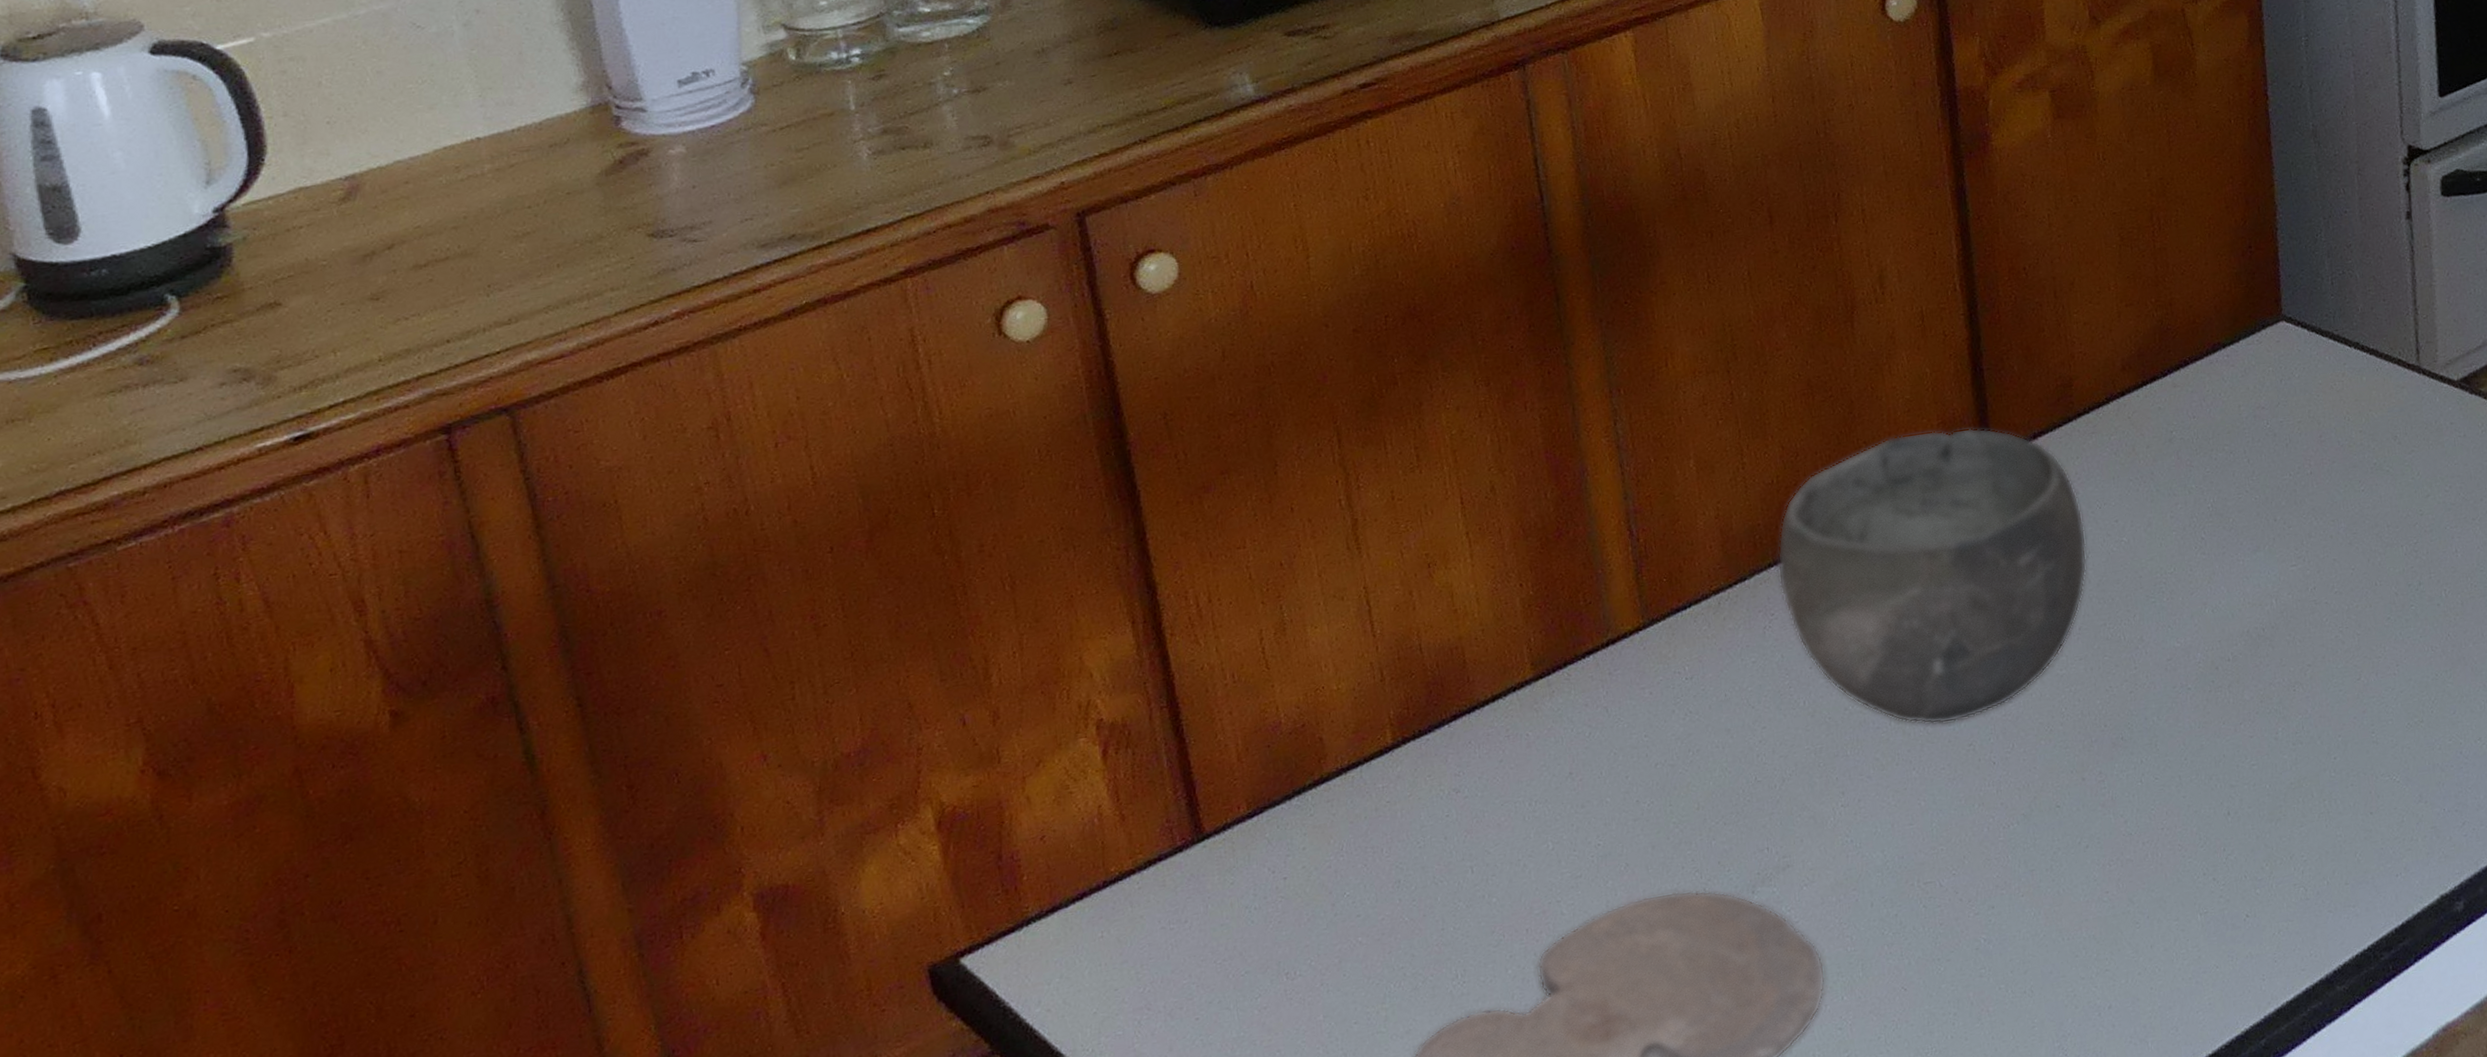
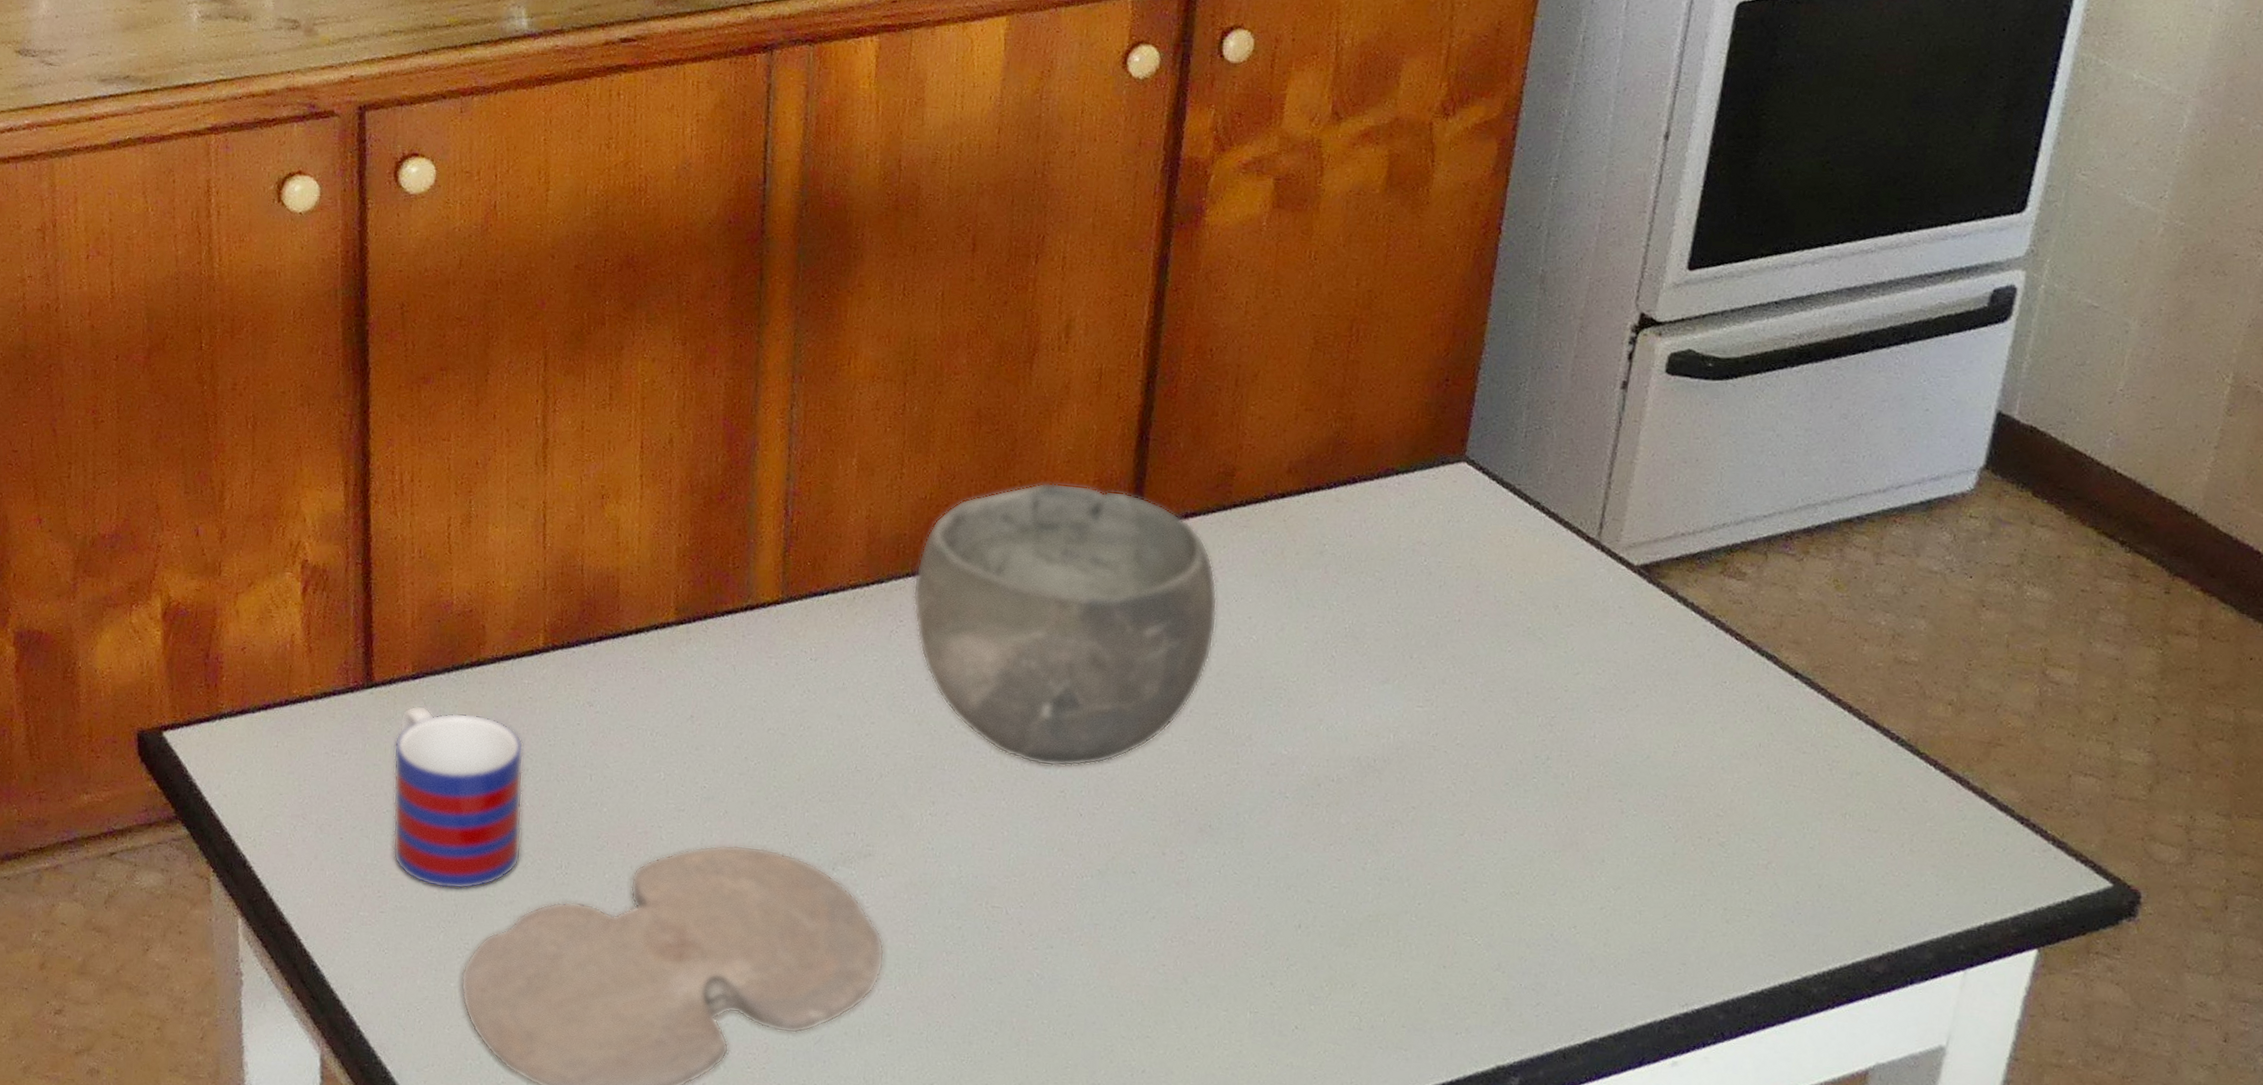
mug: none [1240,835,1410,1042] -> present [392,705,524,890]

